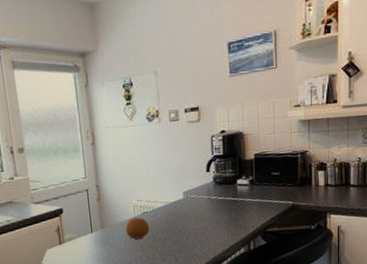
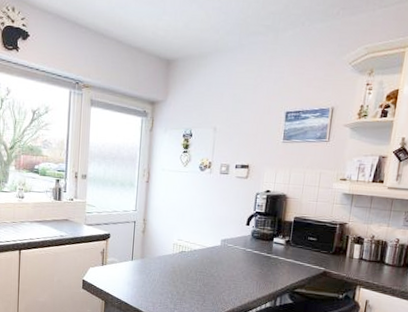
fruit: present [125,217,150,239] -> none [163,254,185,275]

